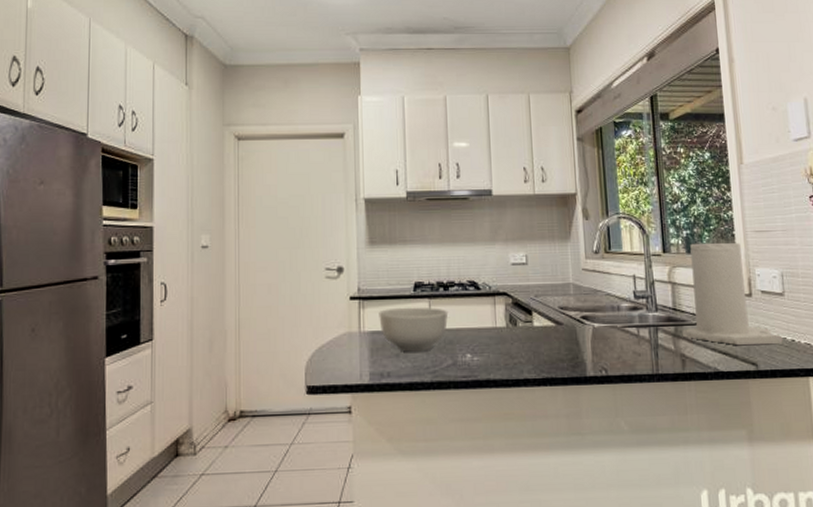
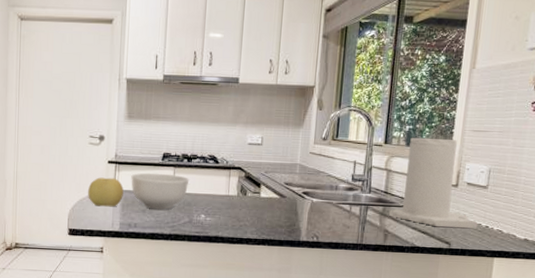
fruit: none [327,317,371,354] -> present [87,177,124,207]

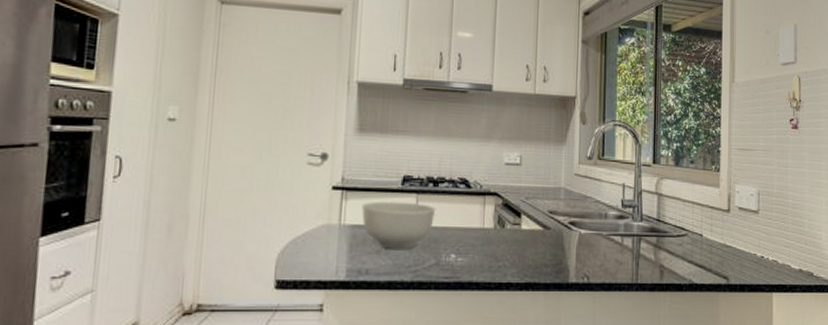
fruit: present [87,177,124,207] -> none [303,208,352,248]
paper towel: present [388,137,478,229] -> none [663,156,753,260]

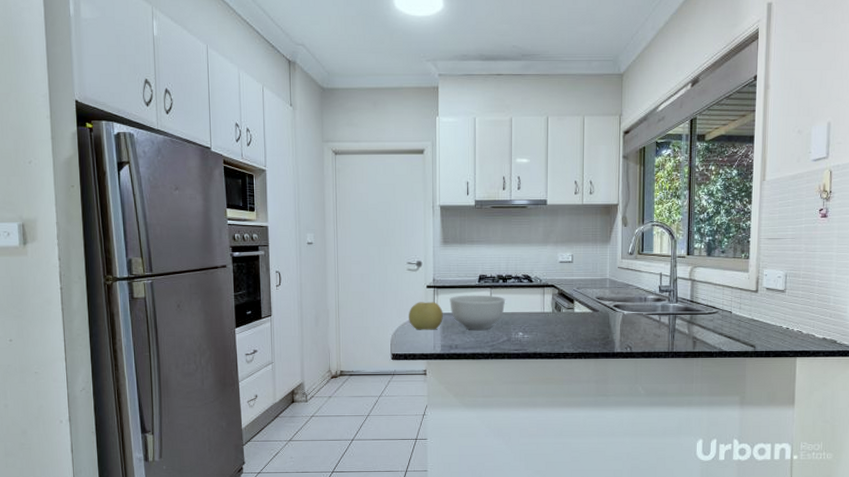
fruit: none [303,208,352,248] -> present [408,302,443,330]

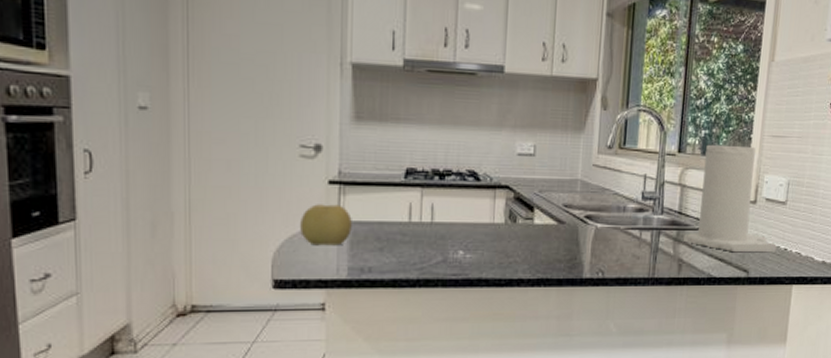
bowl: present [450,295,506,330] -> none [362,196,443,246]
paper towel: none [695,247,779,332] -> present [683,144,777,253]

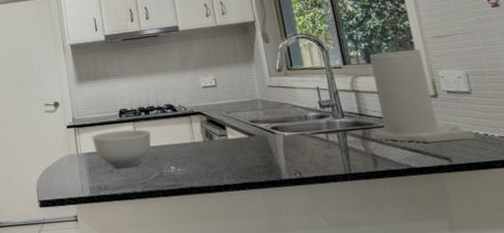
fruit: present [299,204,352,246] -> none [51,142,88,173]
bowl: none [362,196,443,246] -> present [92,129,151,168]

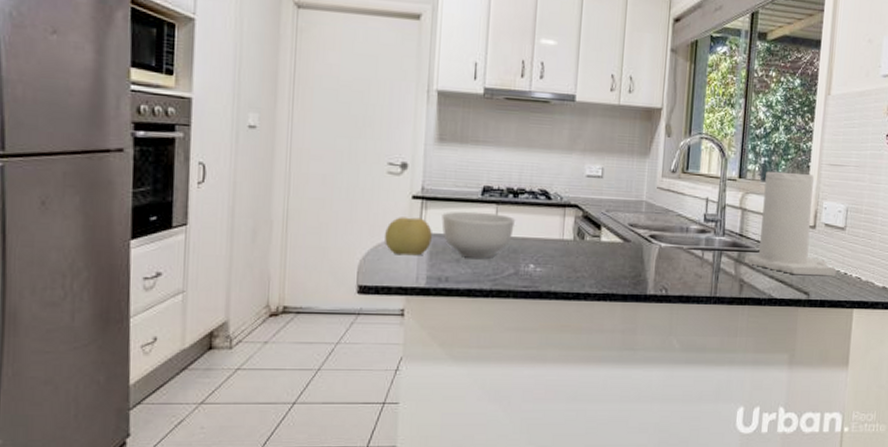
fruit: none [51,142,88,173] -> present [384,217,432,256]

